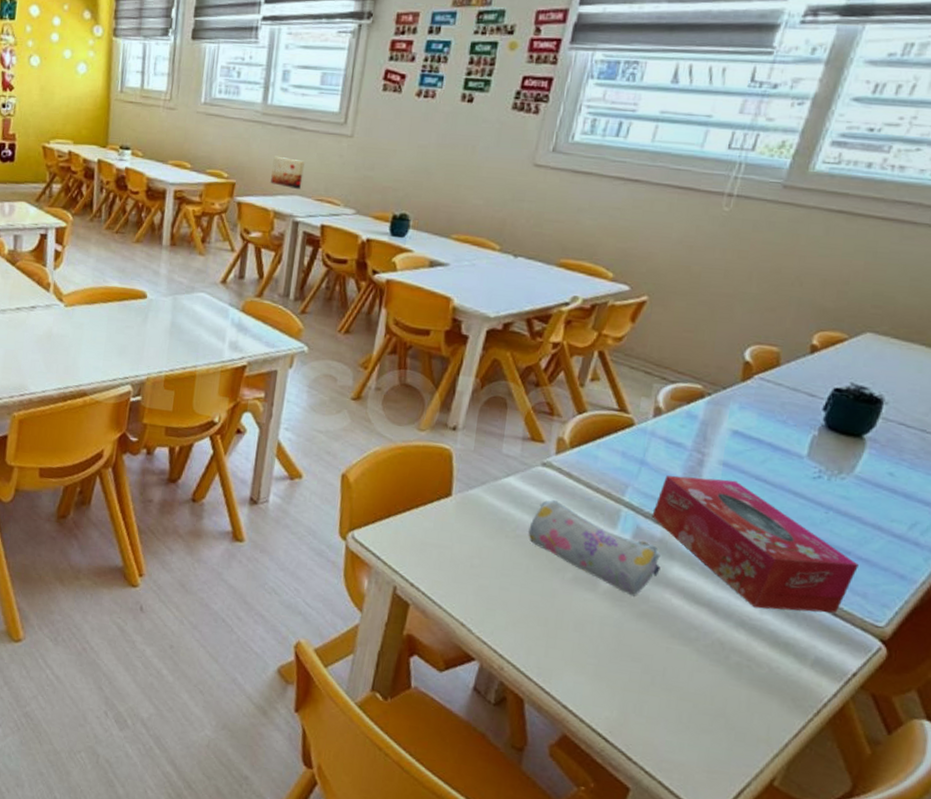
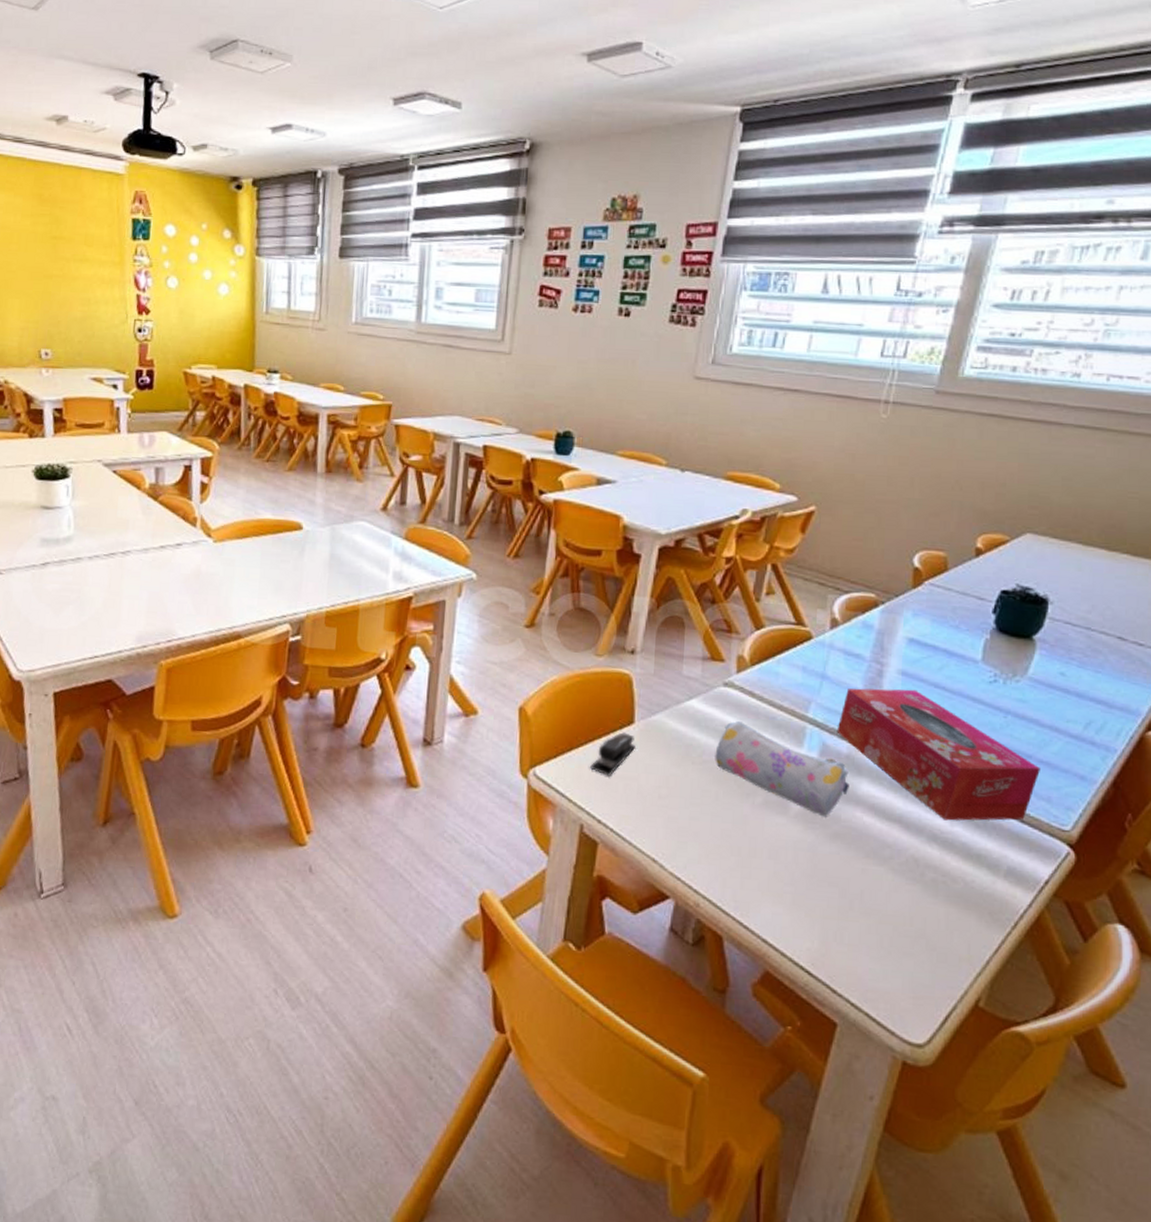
wall art: present [271,156,305,190] -> none [429,375,463,410]
stapler: none [406,503,452,544] -> present [590,732,636,776]

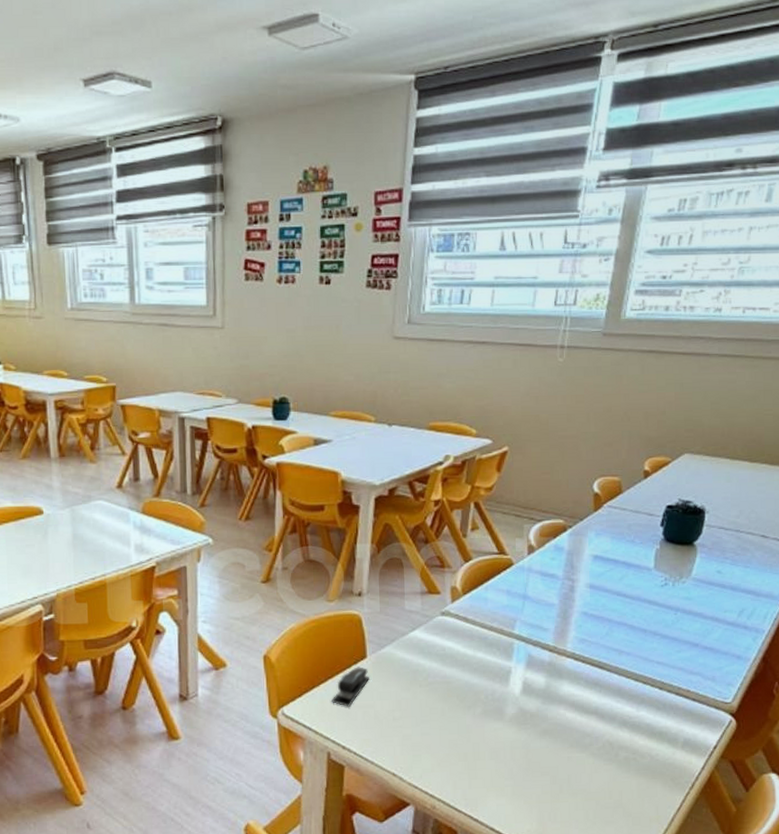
pencil case: present [715,721,849,817] -> none [438,645,553,718]
tissue box: present [836,688,1040,821] -> none [539,599,705,707]

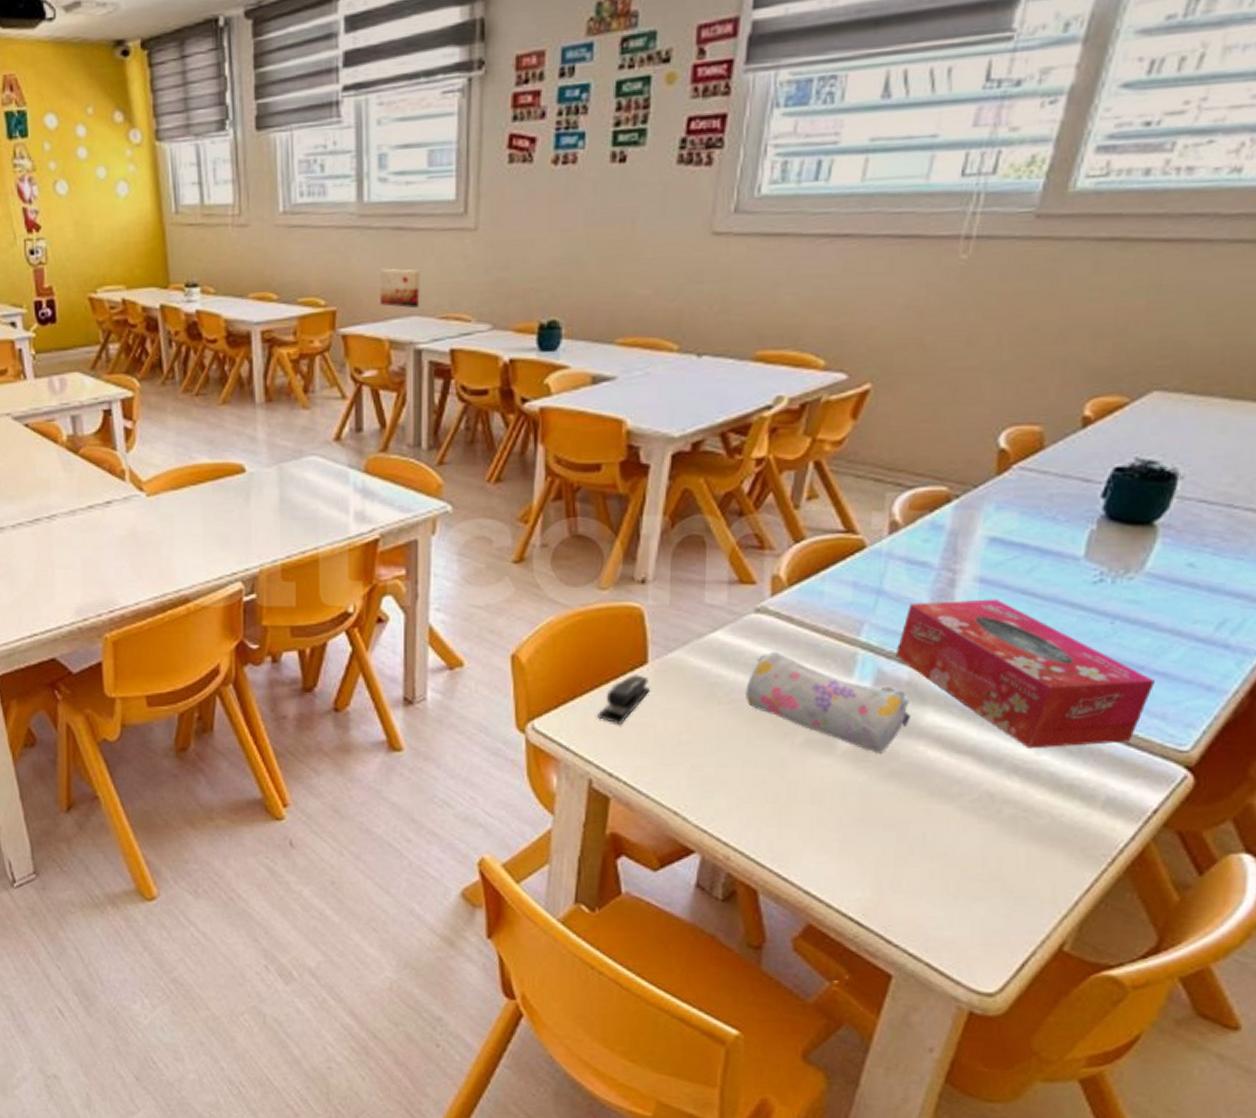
wall art: none [150,354,182,386] -> present [380,268,420,309]
pencil case: none [438,645,553,718] -> present [745,652,911,754]
tissue box: none [539,599,705,707] -> present [895,599,1155,749]

